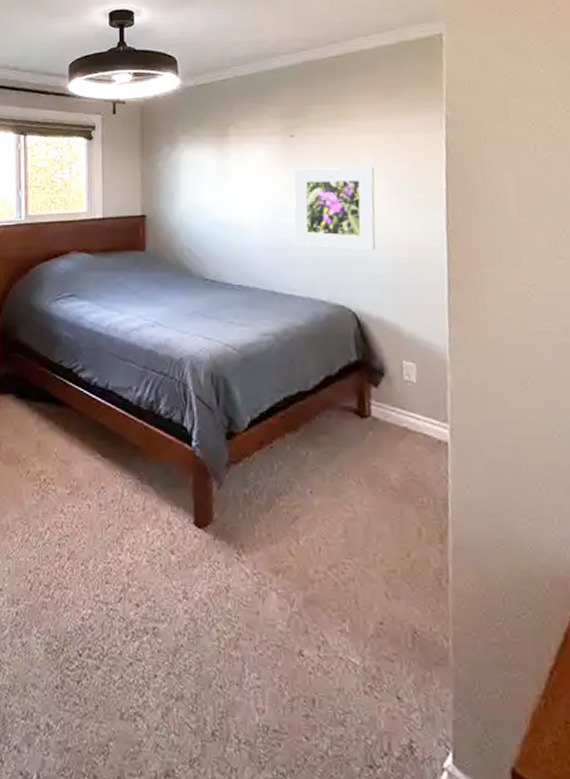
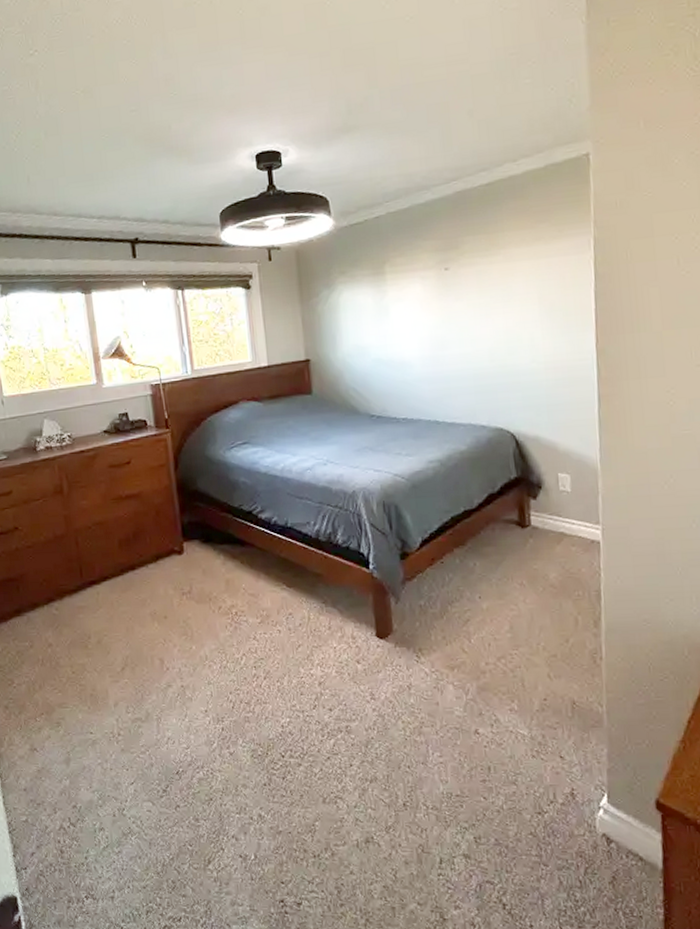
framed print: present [293,167,376,250] -> none [450,293,531,375]

